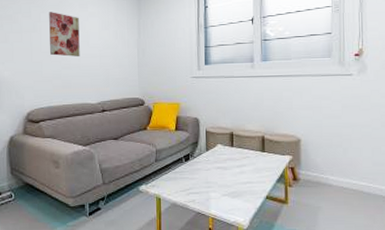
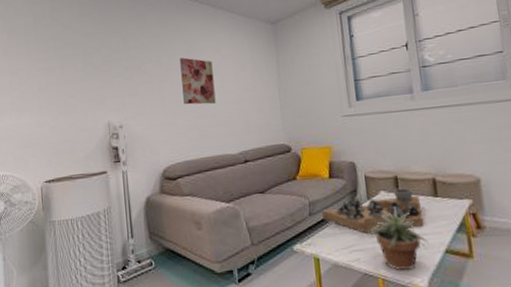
decorative tray: none [166,142,251,179] -> present [321,187,425,234]
potted plant: none [204,157,253,211] -> present [368,205,428,270]

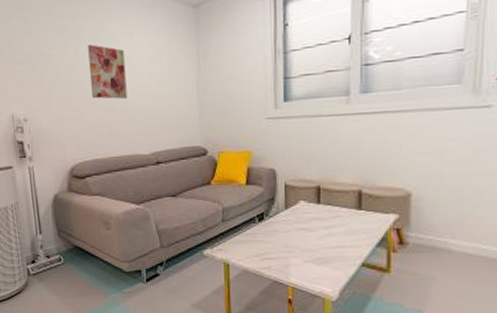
decorative tray: present [321,187,425,234] -> none [234,198,343,243]
potted plant: present [368,205,428,270] -> none [283,216,345,280]

